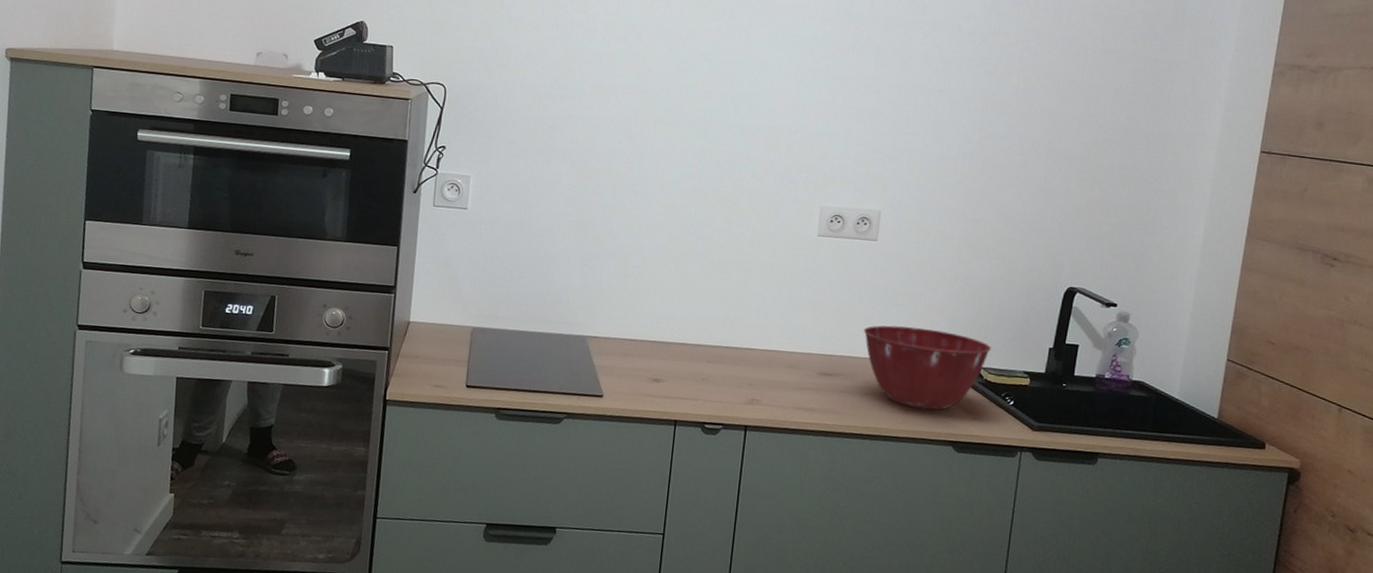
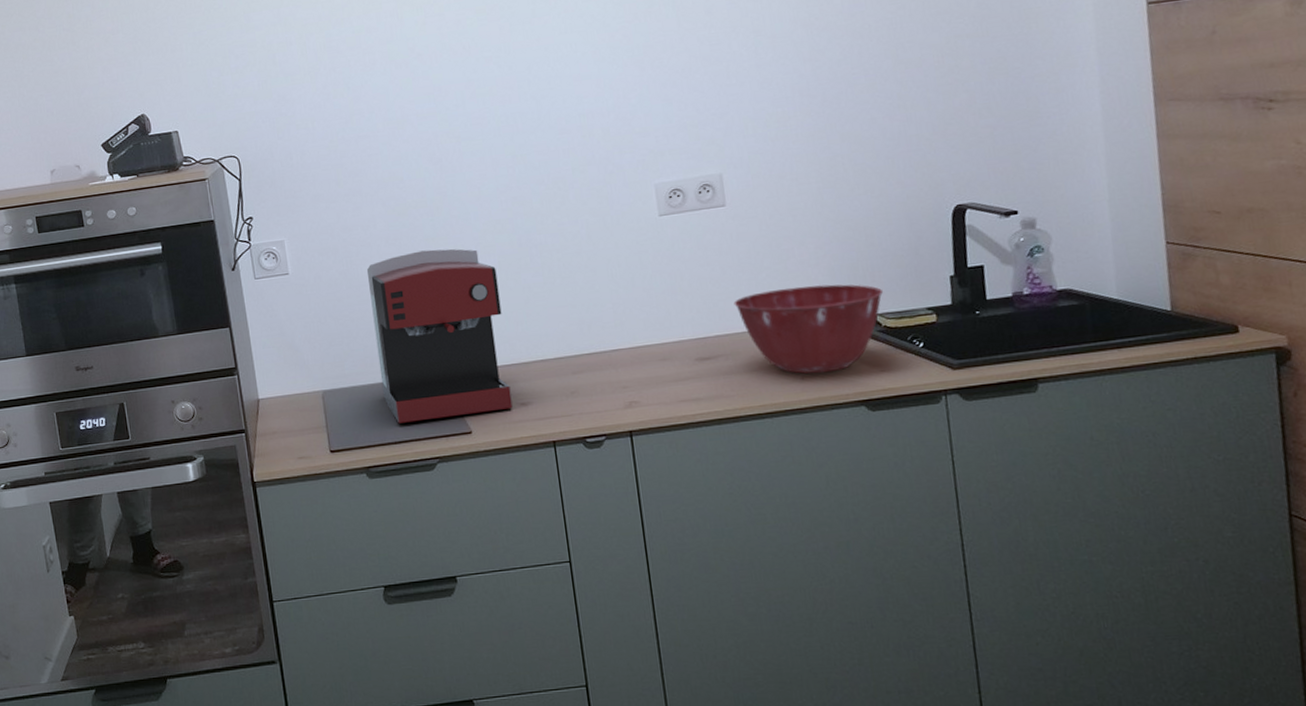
coffee maker: none [528,216,662,382] -> present [366,249,513,424]

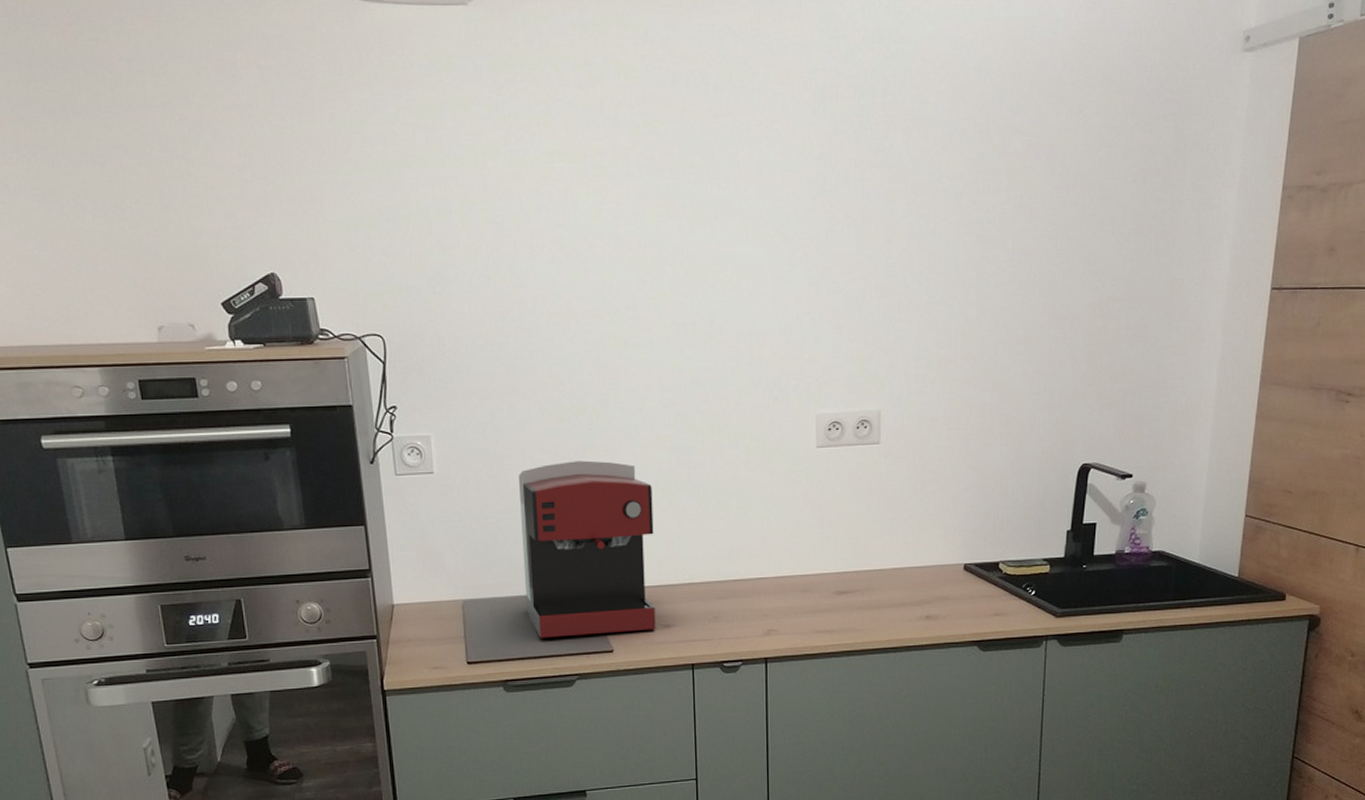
mixing bowl: present [733,284,884,374] -> none [875,529,1009,614]

